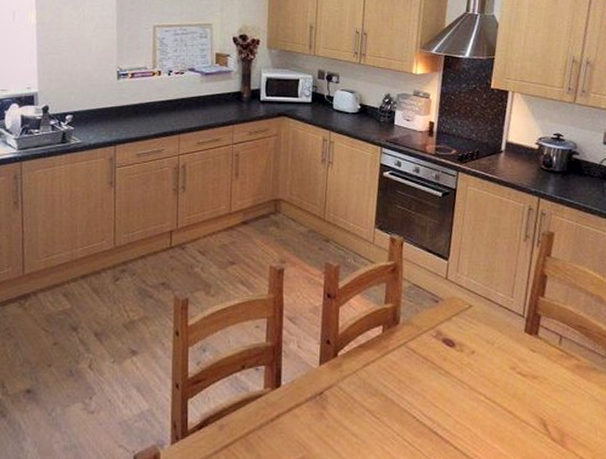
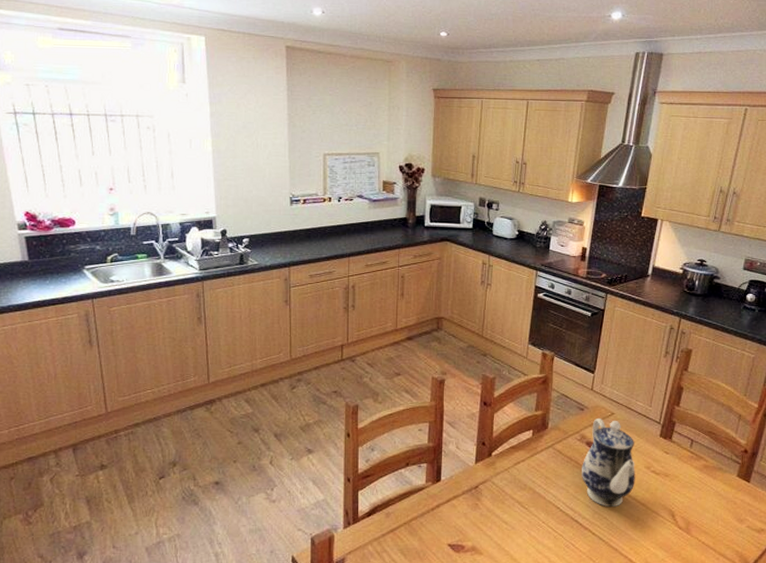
teapot: none [439,310,500,416] -> present [582,417,635,508]

